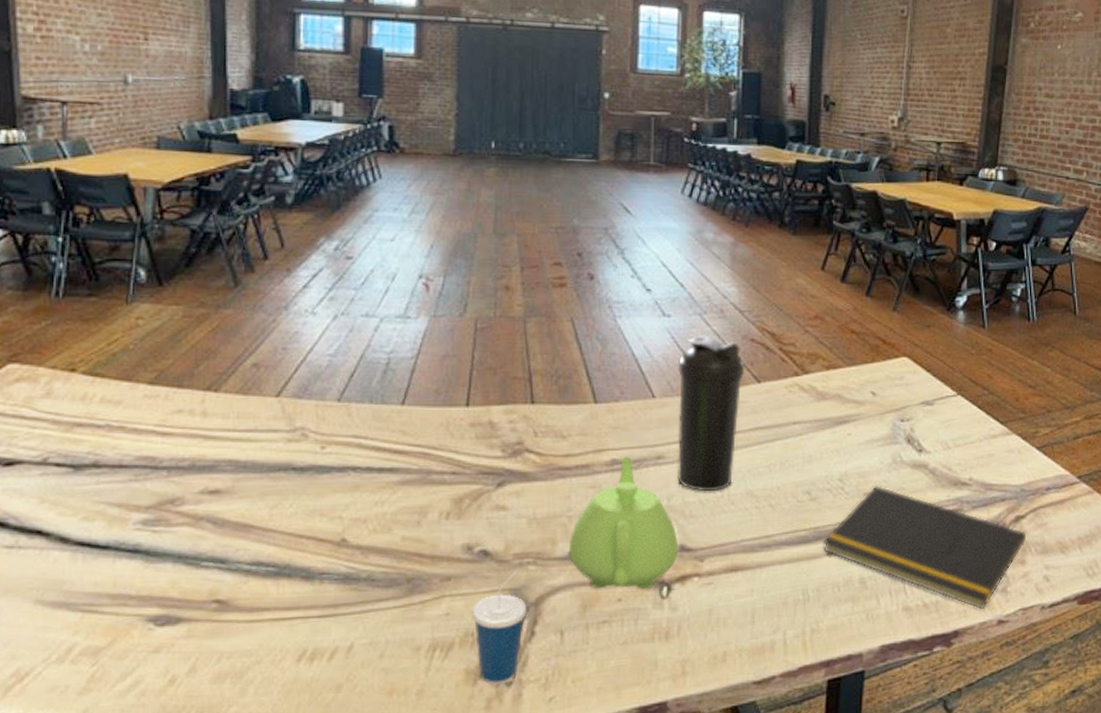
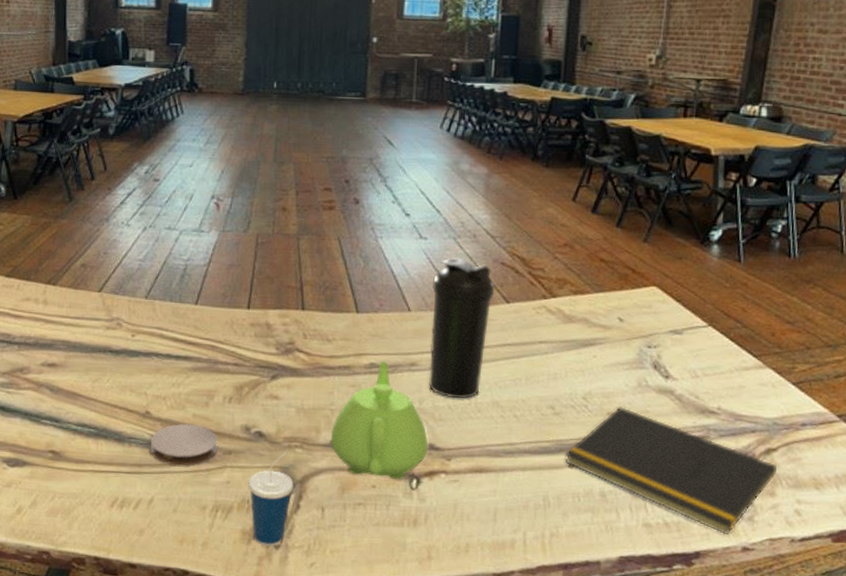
coaster: none [347,549,433,601] -> present [150,423,217,466]

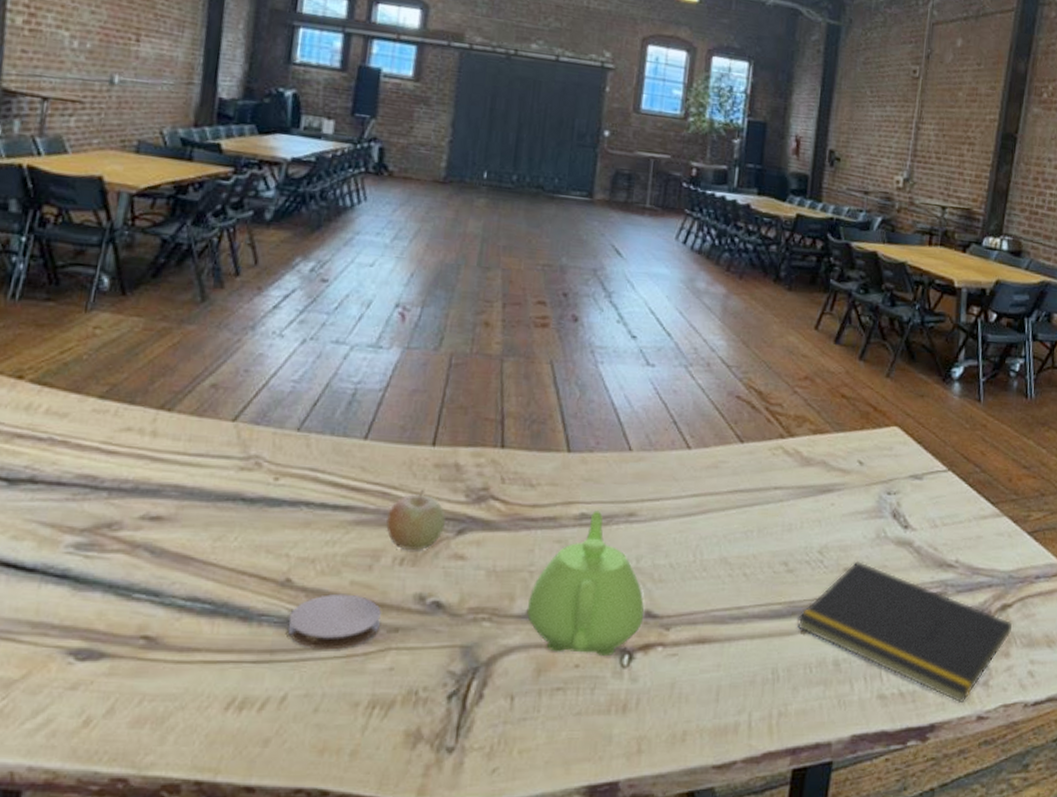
fruit: none [217,344,262,391] -> present [386,490,446,551]
cup: present [248,450,294,547] -> none [417,624,477,751]
water bottle: present [429,257,495,398] -> none [649,388,729,555]

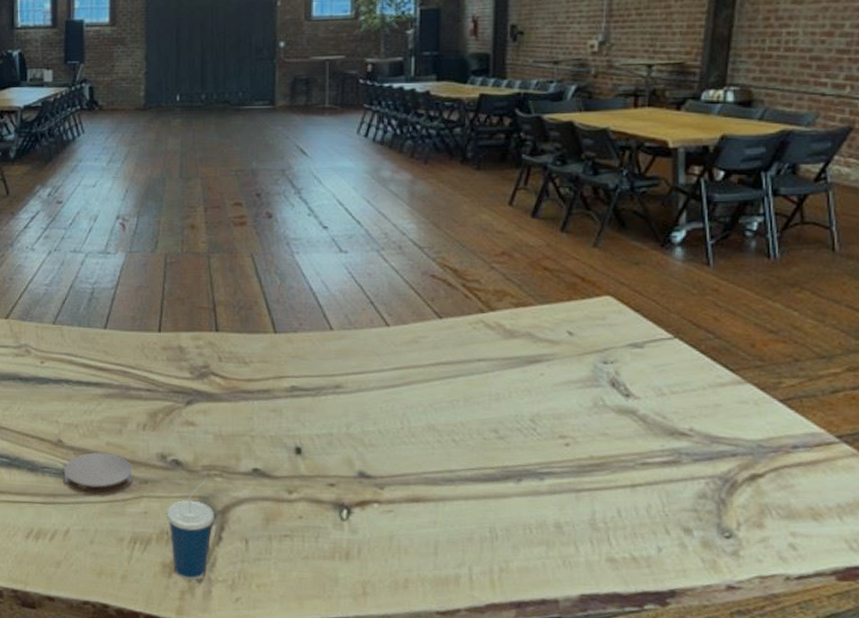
fruit: present [386,490,446,551] -> none [129,369,175,418]
cup: none [417,624,477,751] -> present [166,479,214,580]
teapot: present [526,510,644,657] -> none [251,383,357,510]
notepad: present [797,560,1012,704] -> none [513,428,766,572]

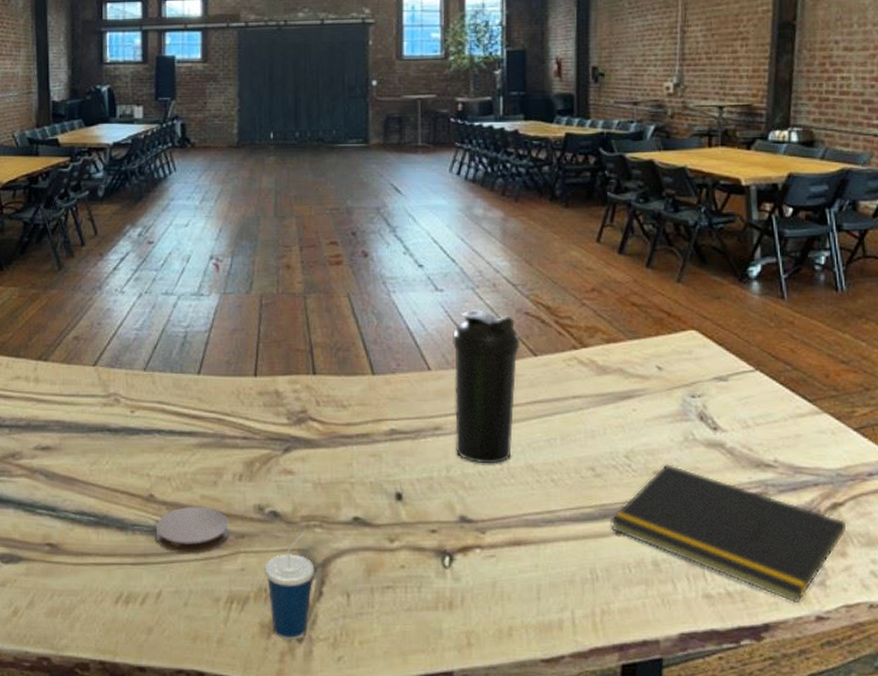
water bottle: none [356,271,425,422] -> present [453,309,520,463]
notepad: none [513,428,766,572] -> present [611,463,847,604]

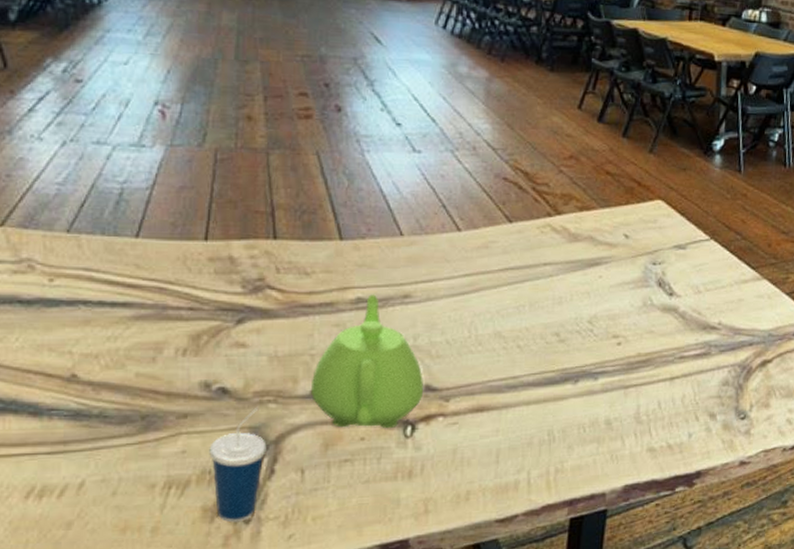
coaster: present [155,506,228,554] -> none [78,385,168,438]
teapot: none [352,426,458,558] -> present [310,294,423,429]
water bottle: present [453,309,520,463] -> none [424,173,497,331]
notepad: present [611,463,847,604] -> none [570,327,772,452]

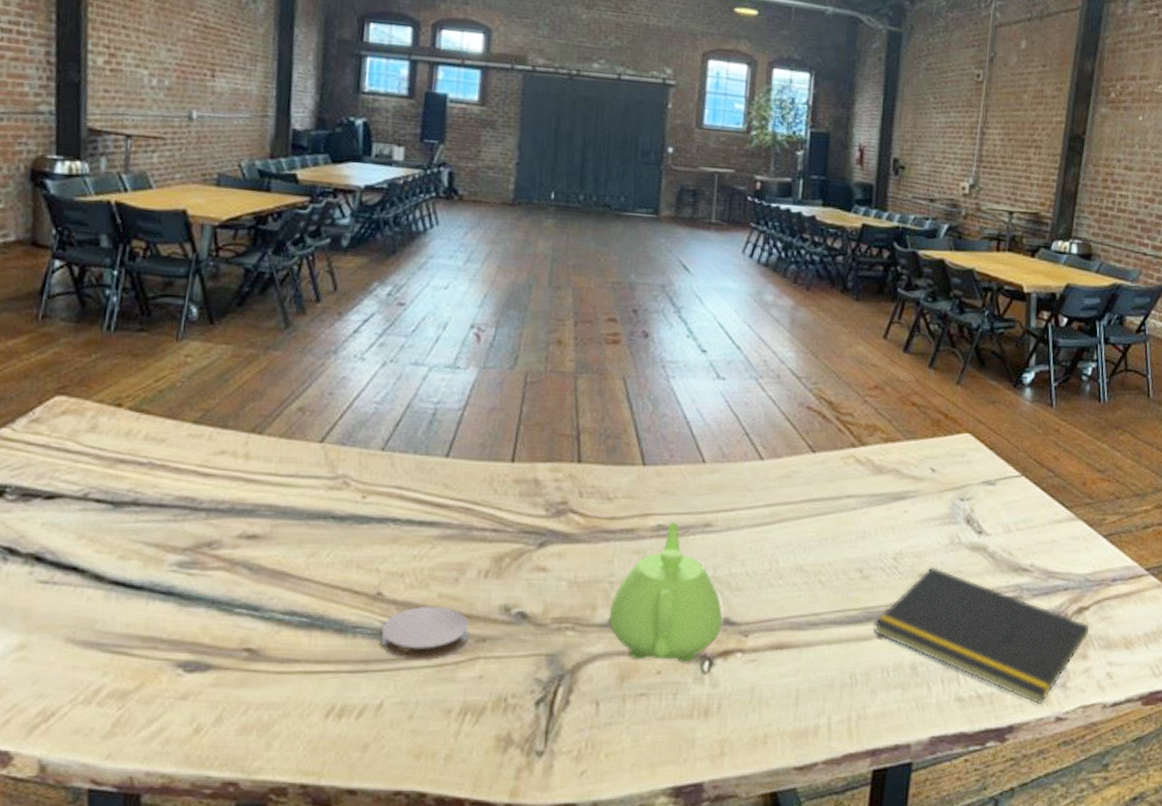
coaster: none [78,385,168,438] -> present [381,606,469,660]
cup: present [209,407,267,523] -> none [505,633,563,754]
notepad: none [570,327,772,452] -> present [874,566,1089,705]

